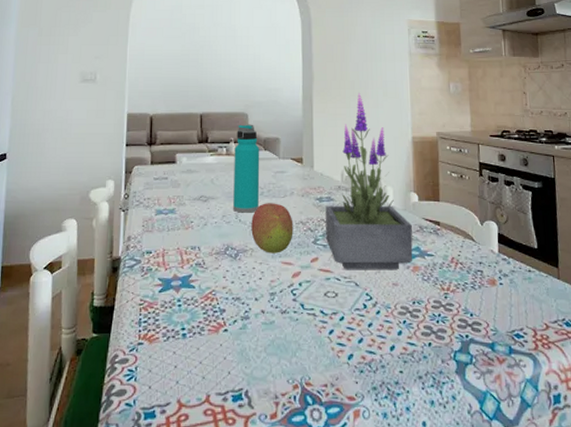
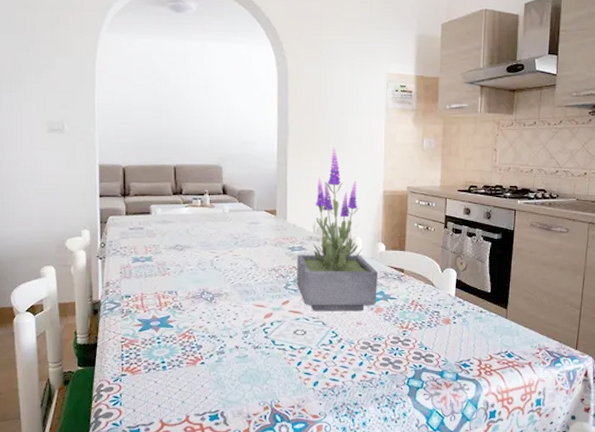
water bottle: present [233,124,260,213] -> none [209,177,234,261]
fruit: present [251,203,293,253] -> none [226,252,266,297]

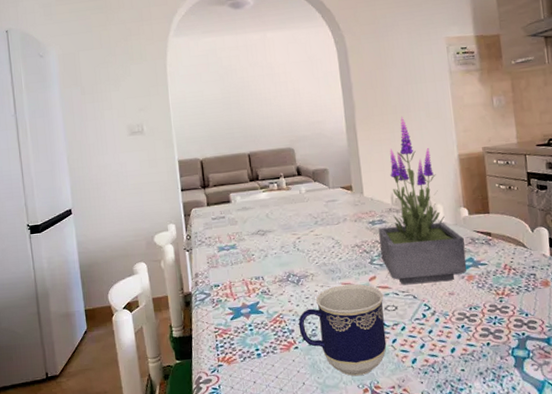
cup: none [207,306,294,394] -> present [298,283,387,377]

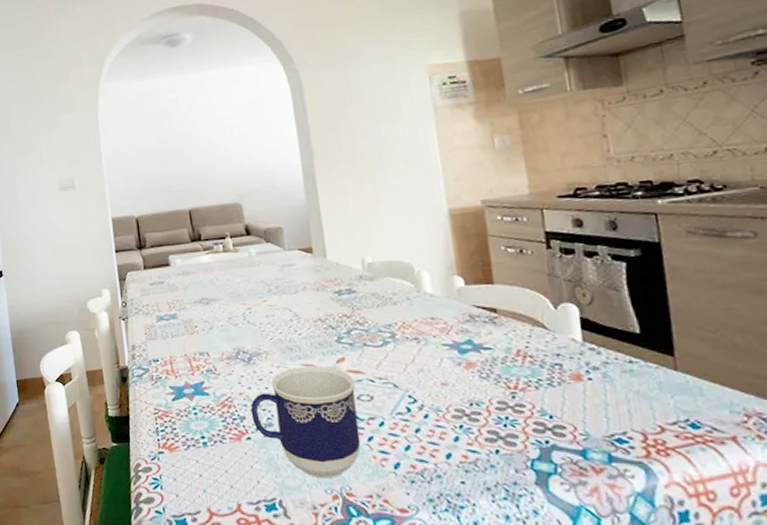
potted plant: present [378,116,467,285] -> none [347,163,465,370]

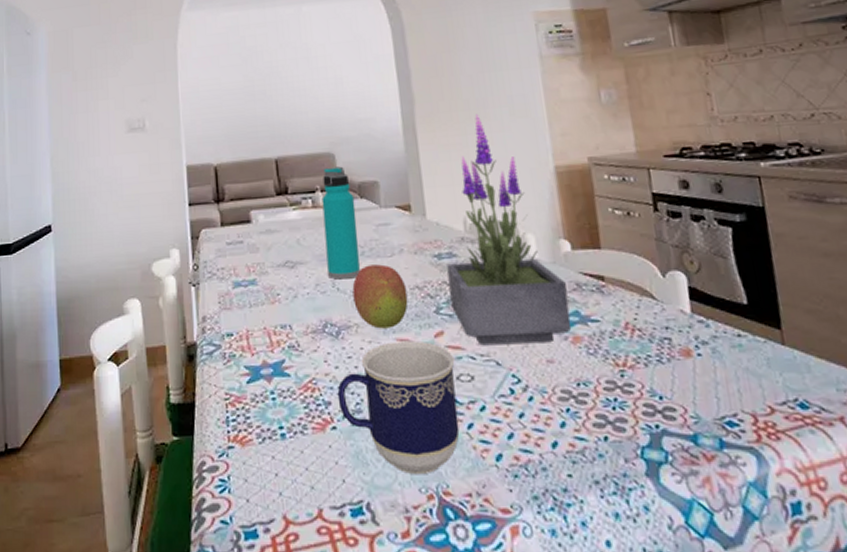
water bottle: none [231,215,268,314] -> present [322,166,360,280]
fruit: none [261,300,312,356] -> present [352,264,408,329]
potted plant: none [347,163,465,370] -> present [447,113,572,346]

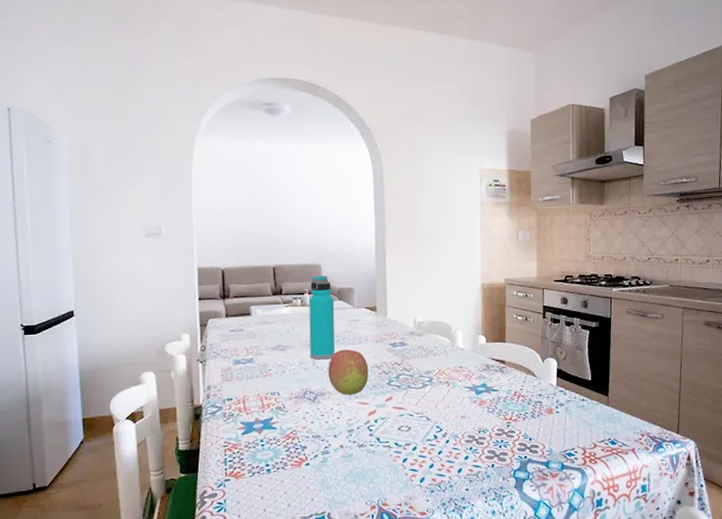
cup: present [337,340,460,475] -> none [311,403,398,494]
potted plant: present [447,113,572,346] -> none [399,242,480,407]

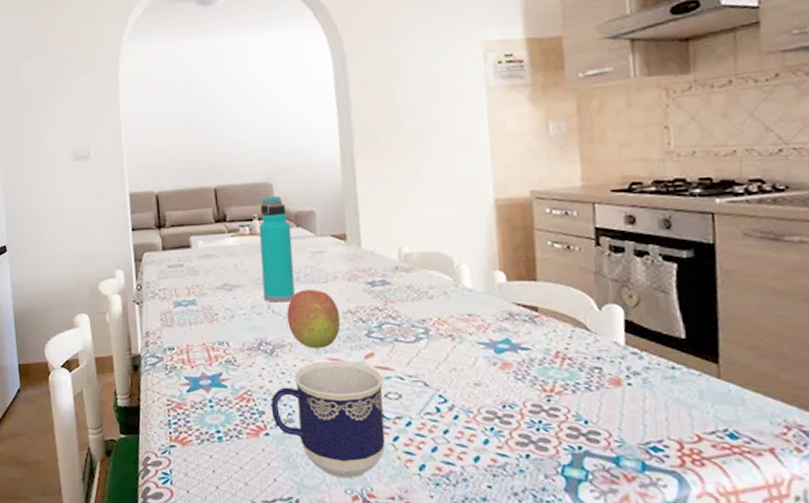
cup: none [311,403,398,494] -> present [270,360,385,479]

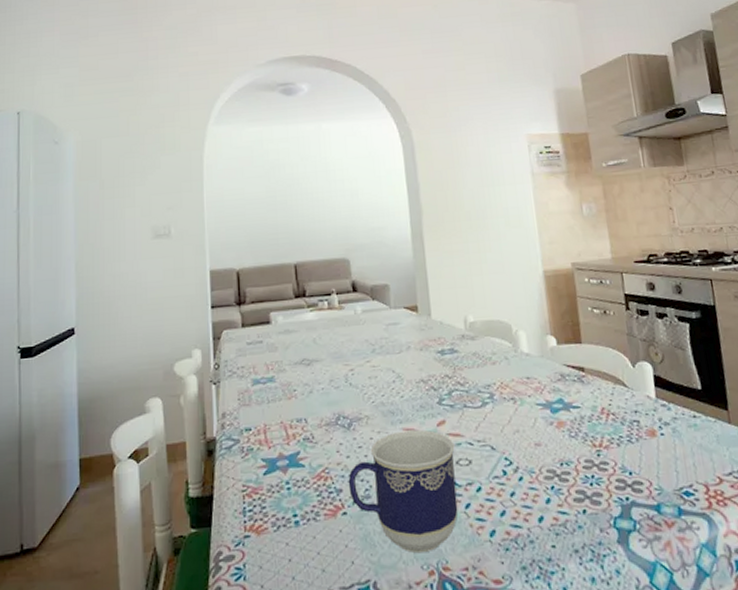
water bottle: present [259,196,295,302] -> none [337,271,371,375]
fruit: present [287,289,341,349] -> none [363,360,414,420]

